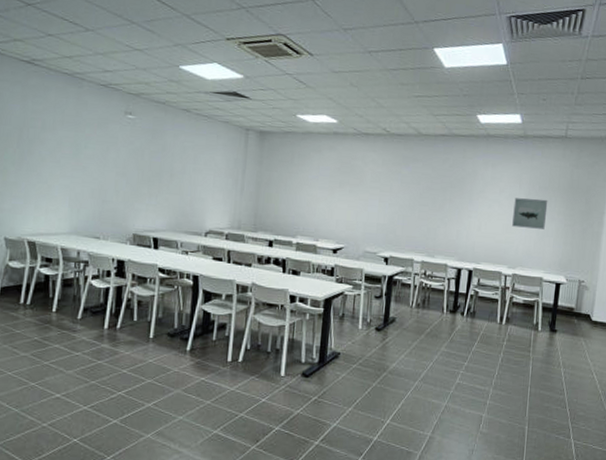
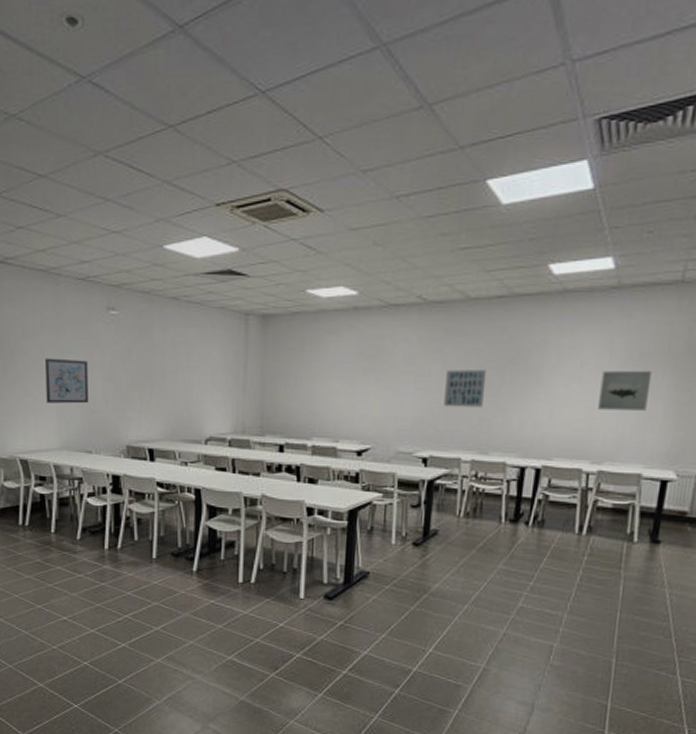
wall art: none [60,150,103,194] -> present [46,358,89,404]
wall art: none [401,188,434,220] -> present [444,370,487,408]

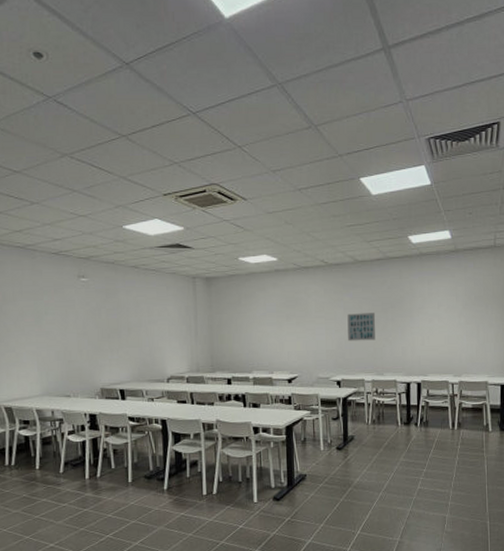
wall art: present [46,358,89,404] -> none [25,318,66,357]
wall art: present [598,370,653,411] -> none [453,307,485,337]

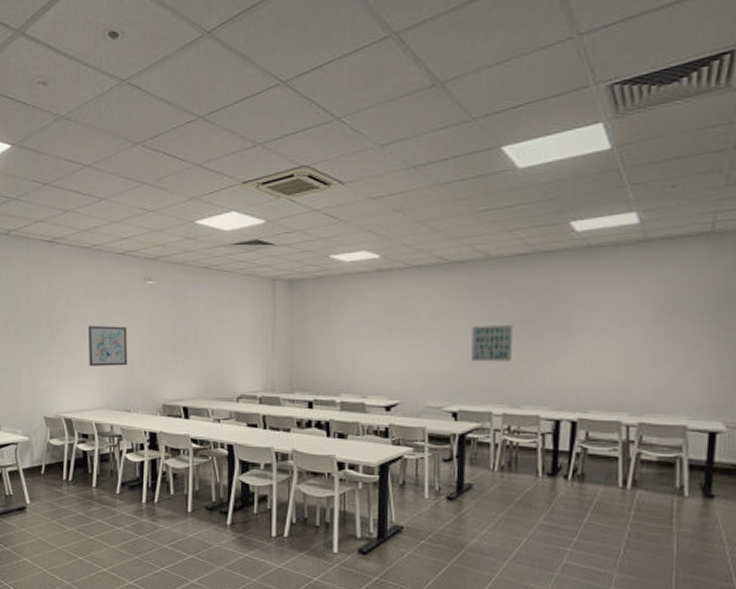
wall art: none [25,318,66,357] -> present [89,325,128,366]

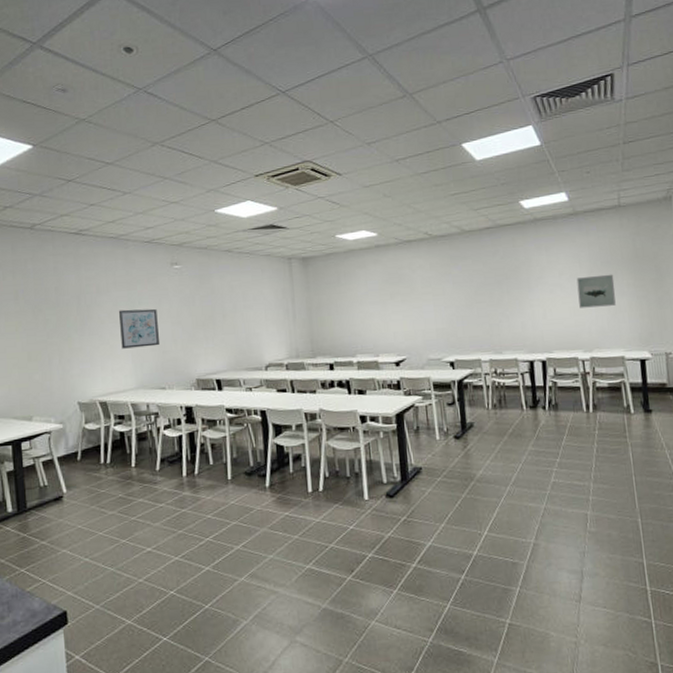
wall art: present [471,325,514,362] -> none [457,286,490,318]
wall art: none [633,321,689,361] -> present [576,274,616,308]

